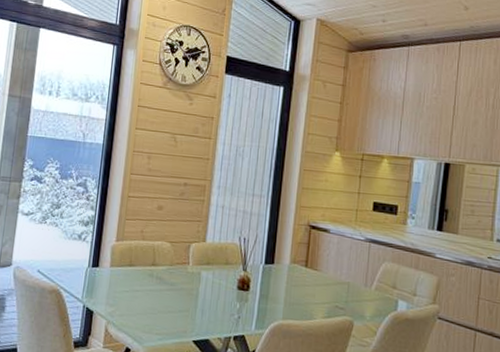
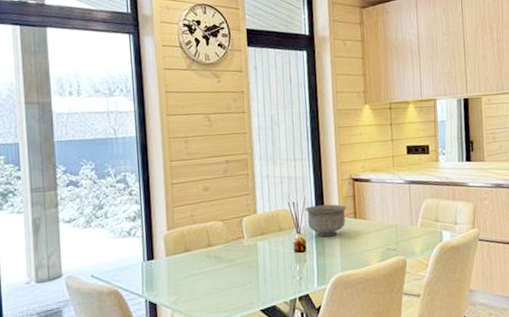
bowl: none [255,245,300,281] -> present [305,204,348,237]

